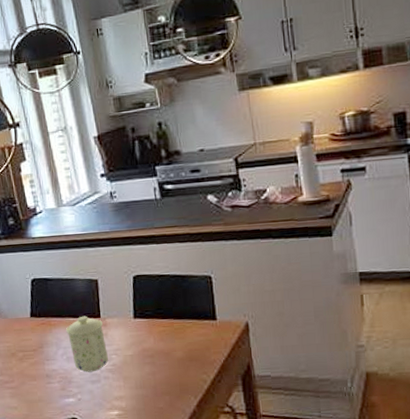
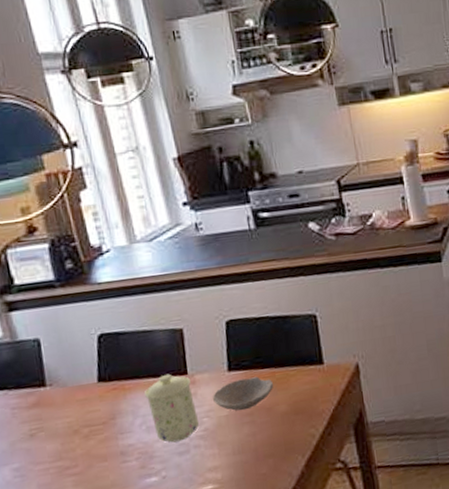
bowl: none [120,325,172,353] -> present [212,376,274,411]

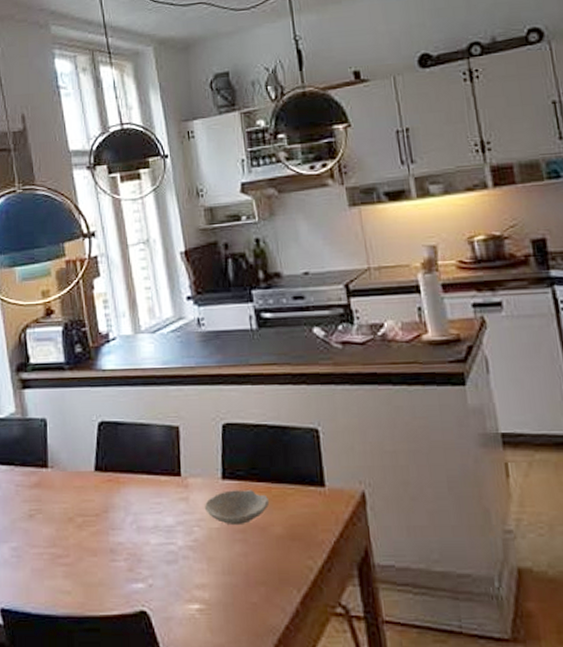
mug: present [144,373,200,443] -> none [137,472,190,549]

